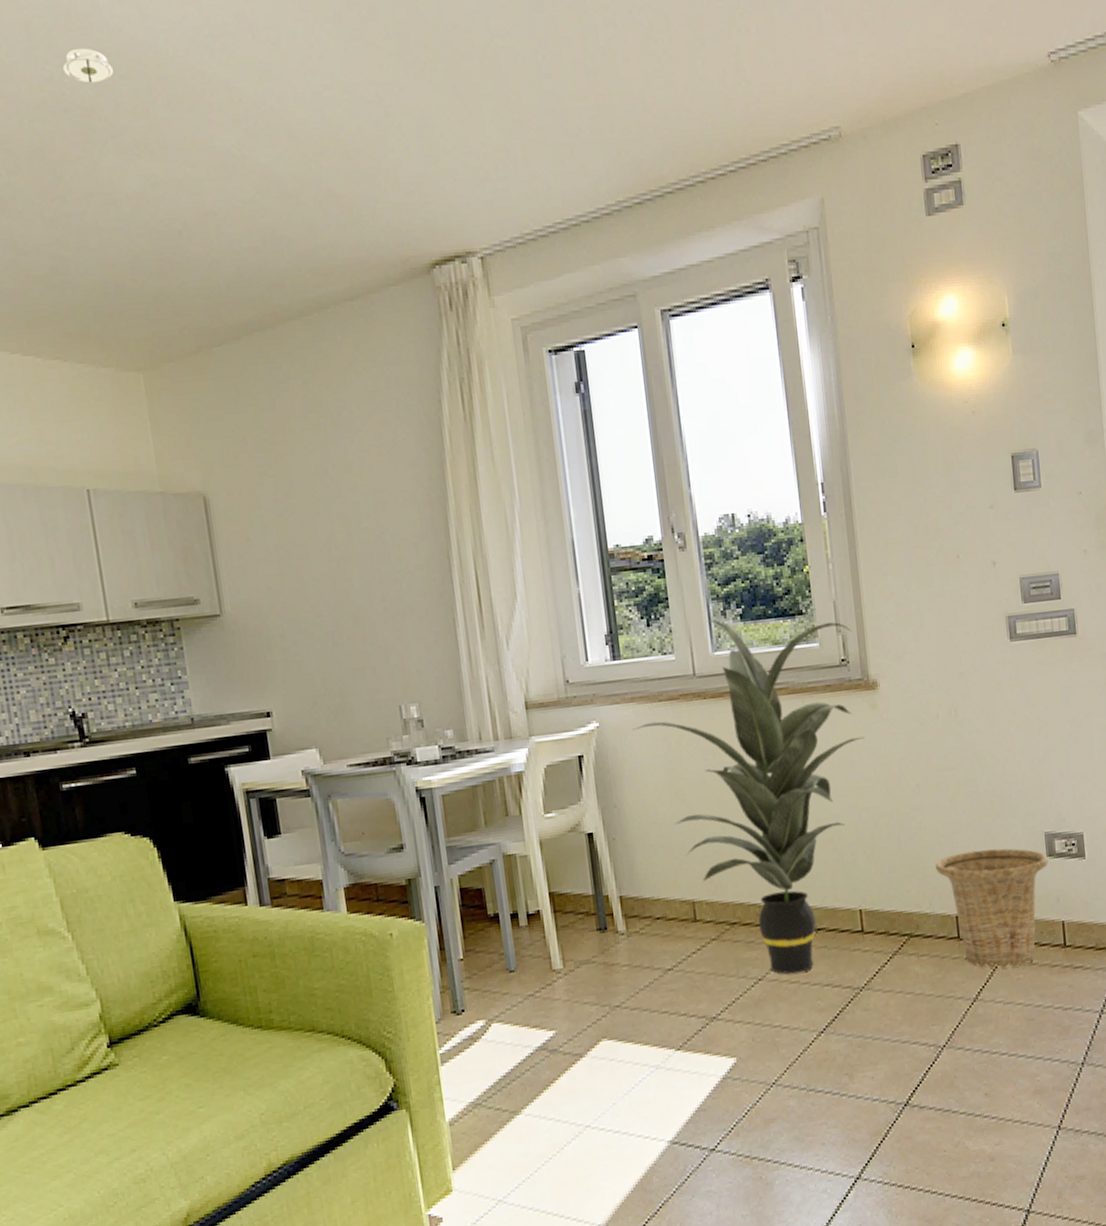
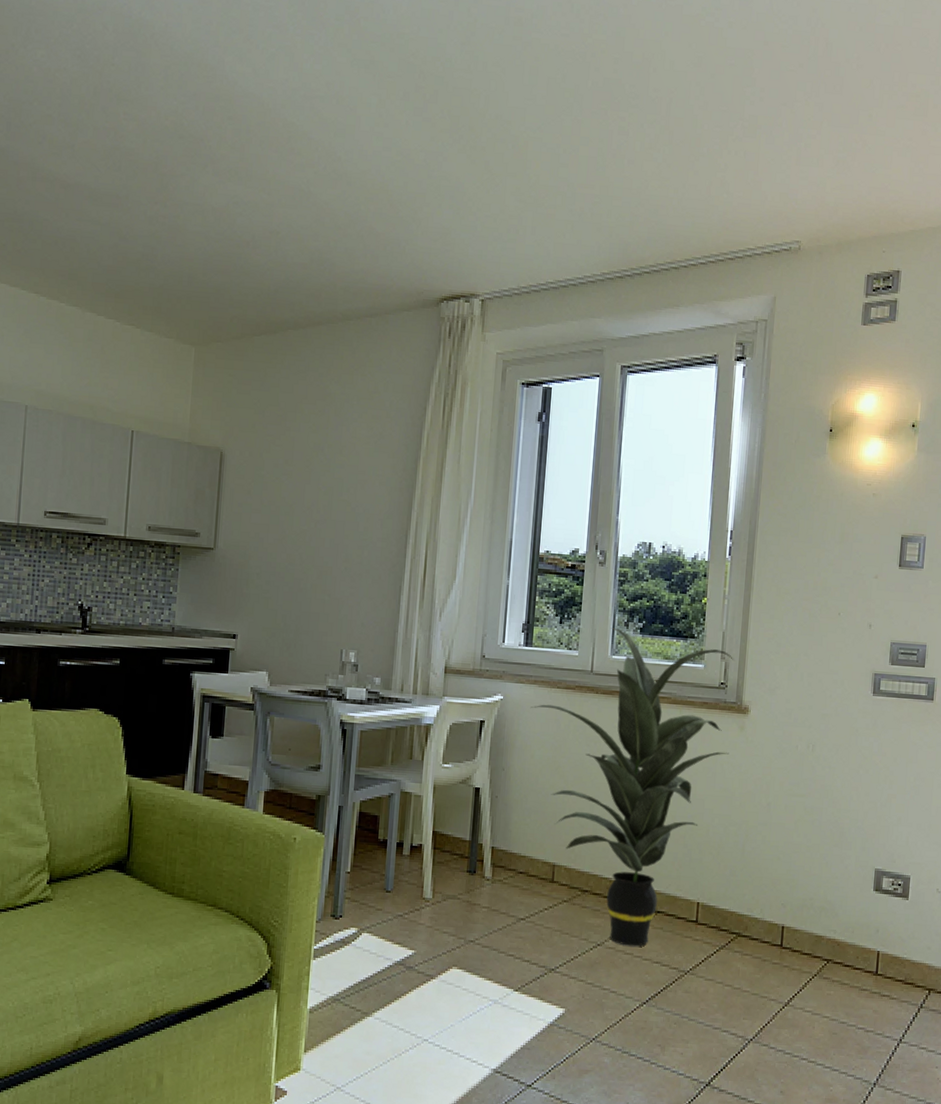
smoke detector: present [62,48,114,83] -> none [185,91,225,120]
basket: present [936,848,1048,969] -> none [772,871,874,983]

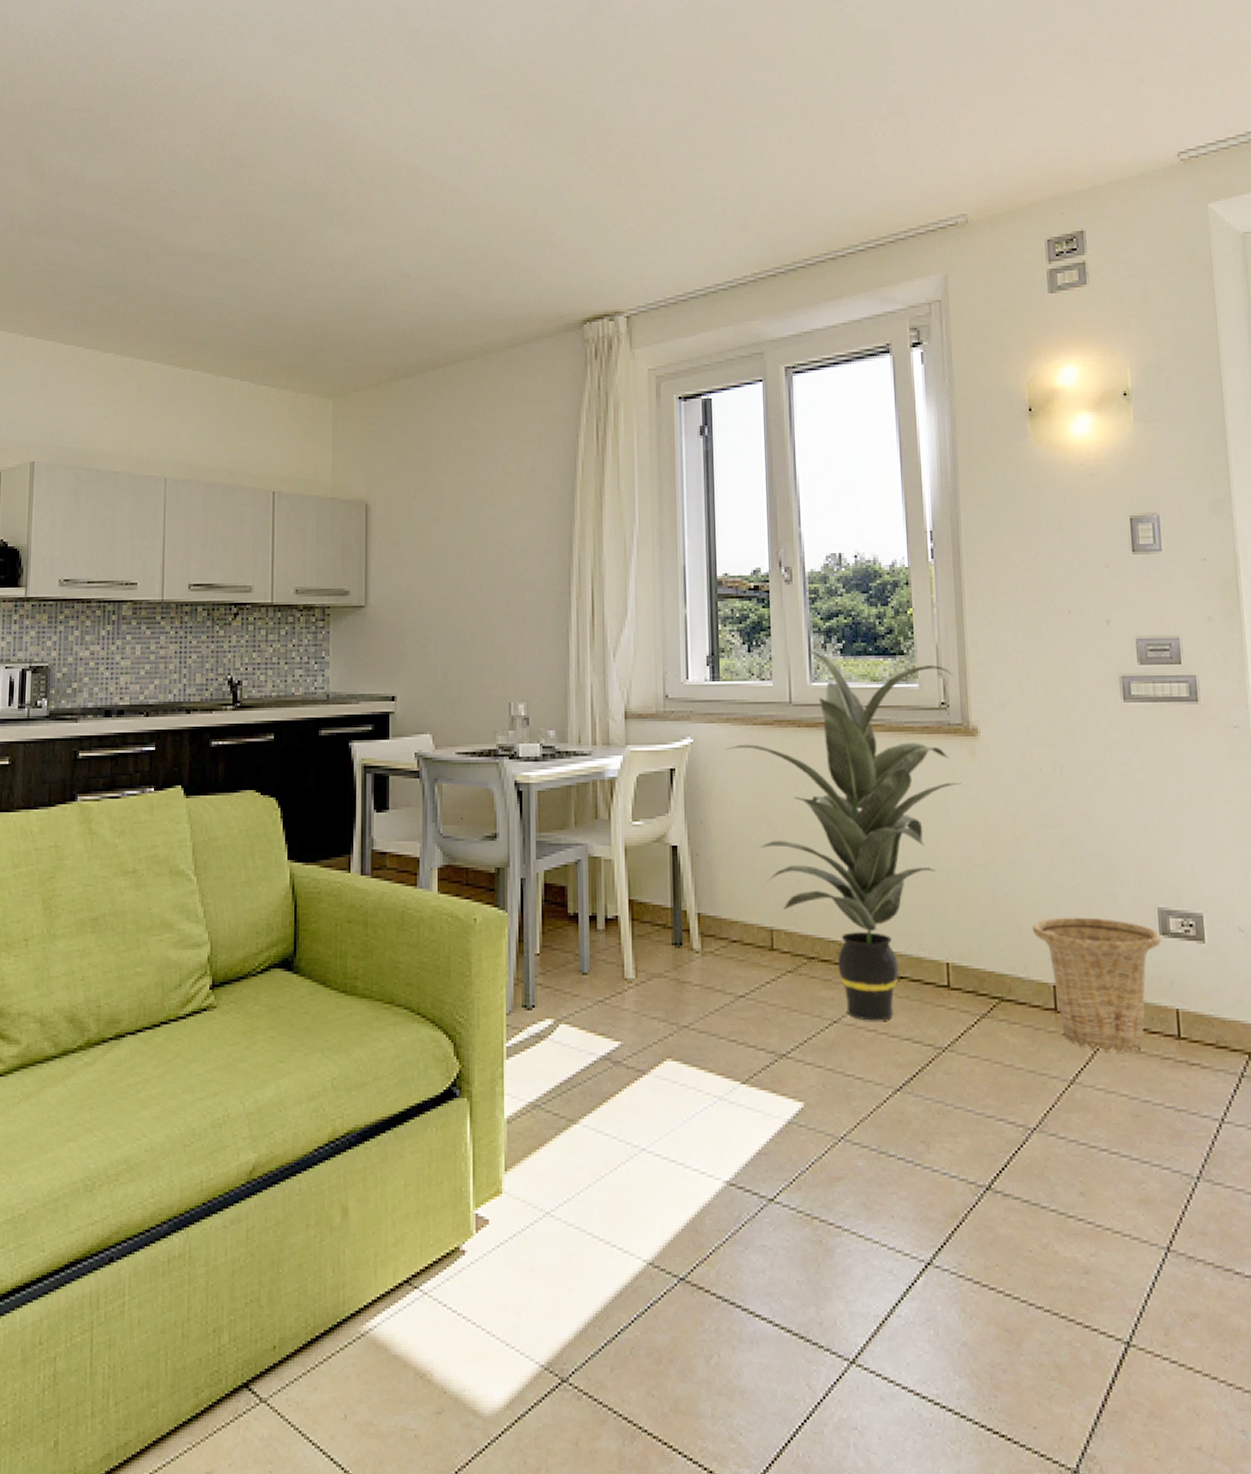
basket: none [772,871,874,983] -> present [1033,917,1161,1052]

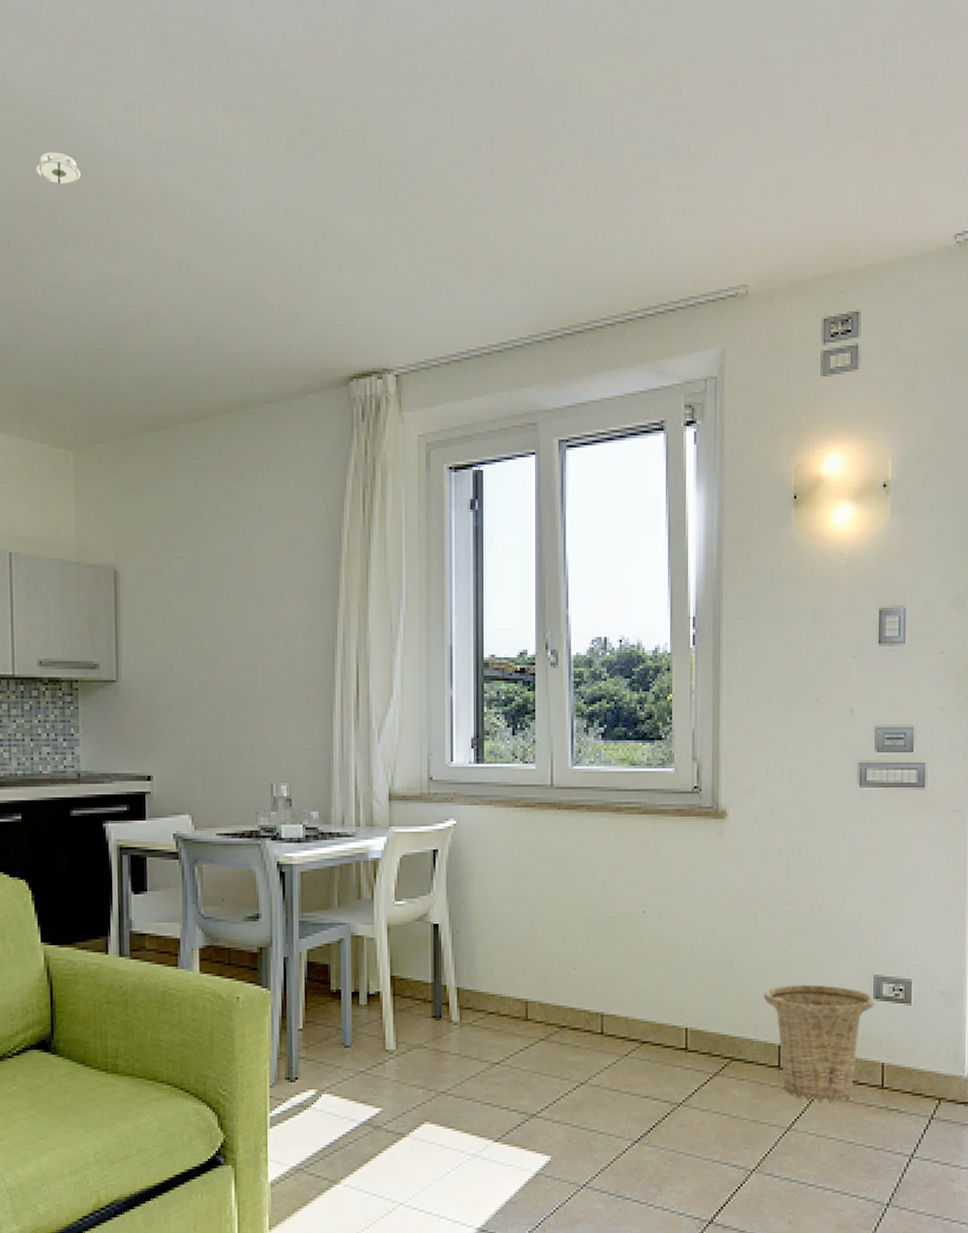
smoke detector: none [308,148,347,174] -> present [36,151,82,184]
indoor plant: present [725,651,962,1021] -> none [487,735,709,1082]

